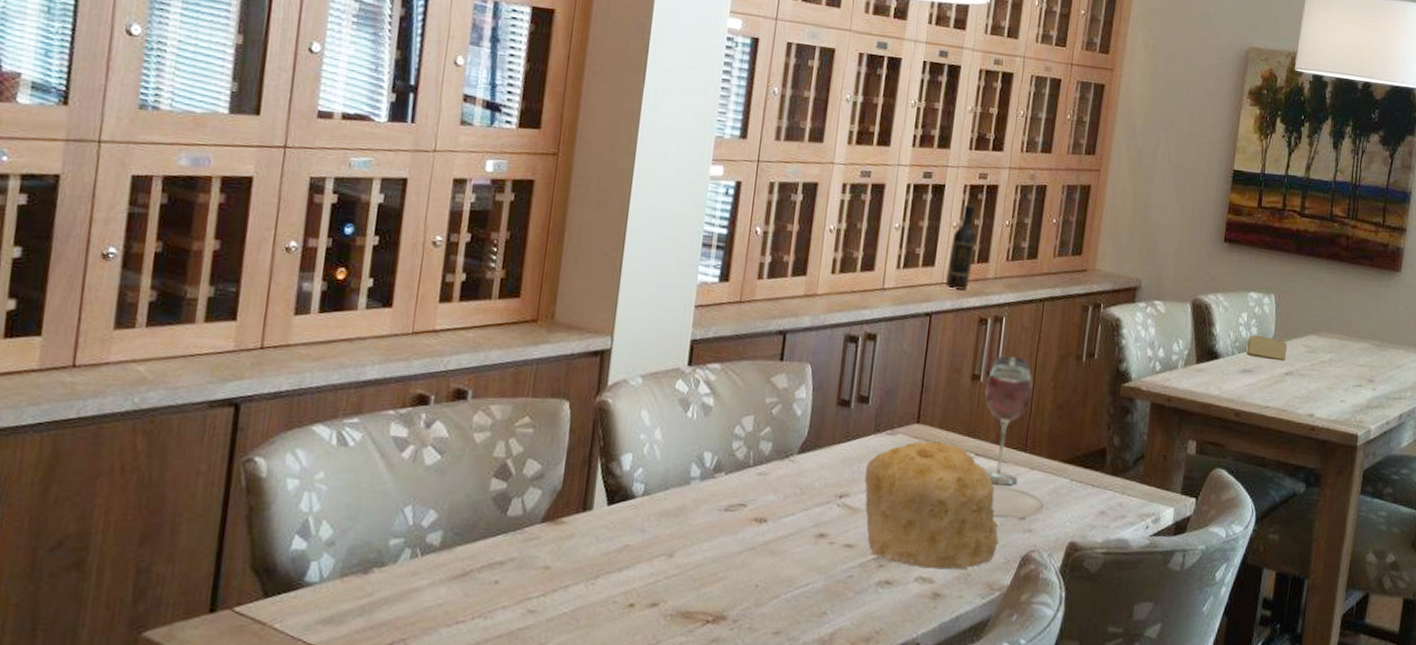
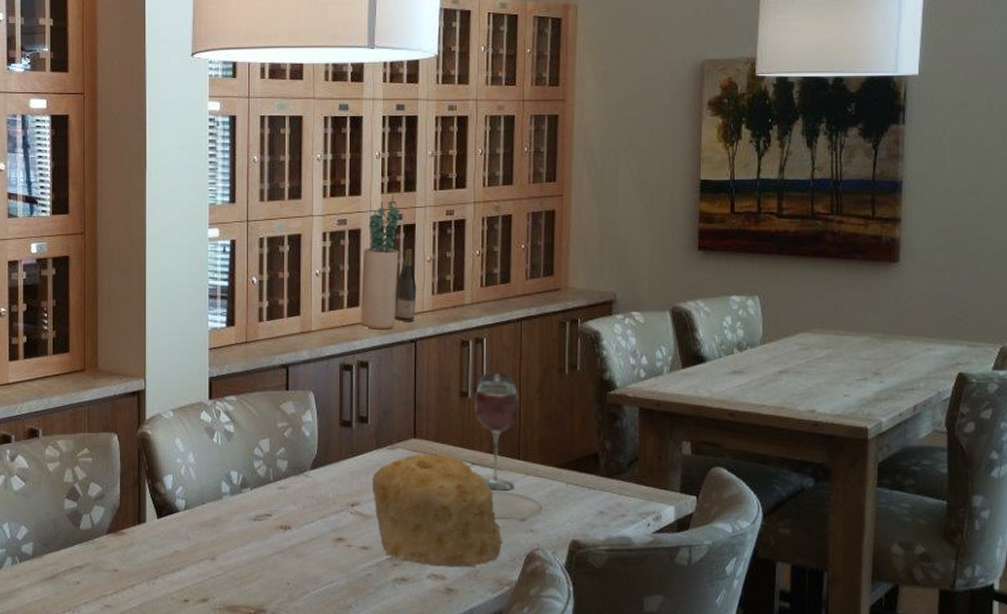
vase: none [872,149,931,300] -> present [360,194,400,330]
wine bottle: none [910,210,940,294] -> present [394,248,417,323]
wine bottle: present [946,204,977,290] -> none [426,239,450,317]
cheese: present [1246,335,1288,361] -> none [734,337,779,360]

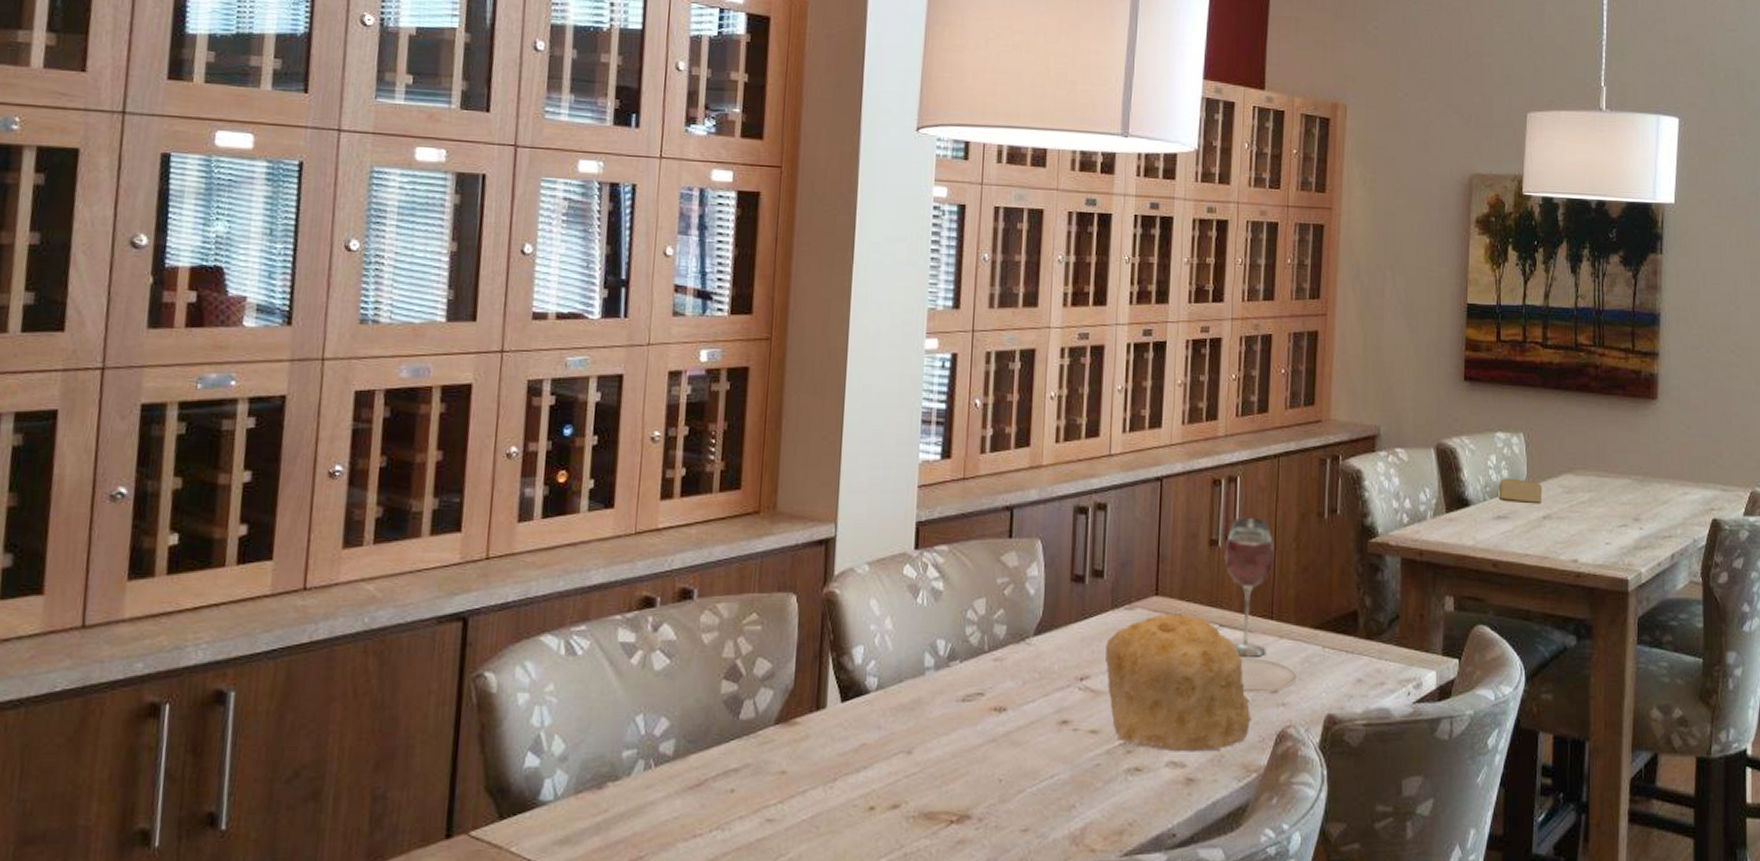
vase: present [360,194,400,330] -> none [1099,306,1150,465]
wine bottle: present [394,248,417,323] -> none [1138,369,1166,457]
cheese: none [734,337,779,360] -> present [1498,478,1543,504]

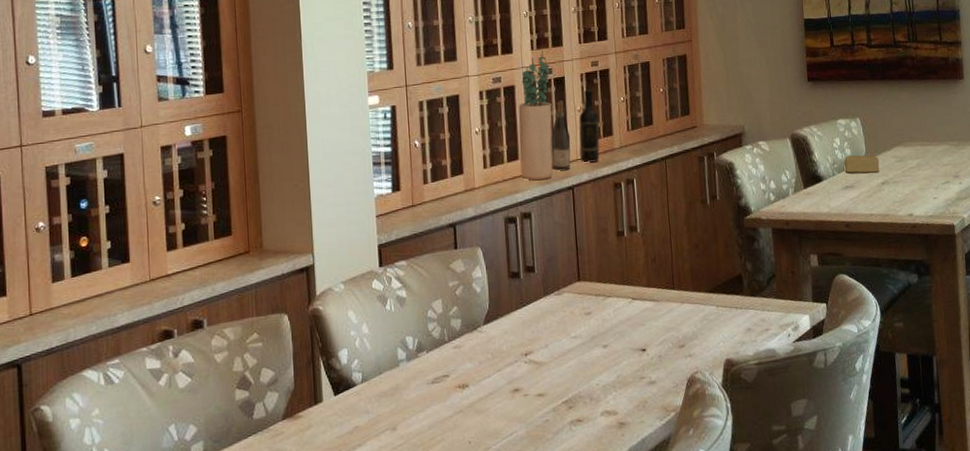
vase: none [1099,306,1150,465] -> present [519,50,553,181]
cheese: present [1105,614,1251,752] -> none [543,293,666,403]
wine bottle: none [1138,369,1166,457] -> present [551,100,571,171]
wine bottle: none [1175,360,1203,451] -> present [578,89,600,163]
wineglass: present [1224,517,1275,657] -> none [629,210,672,322]
plate: present [1240,655,1297,692] -> none [651,320,699,349]

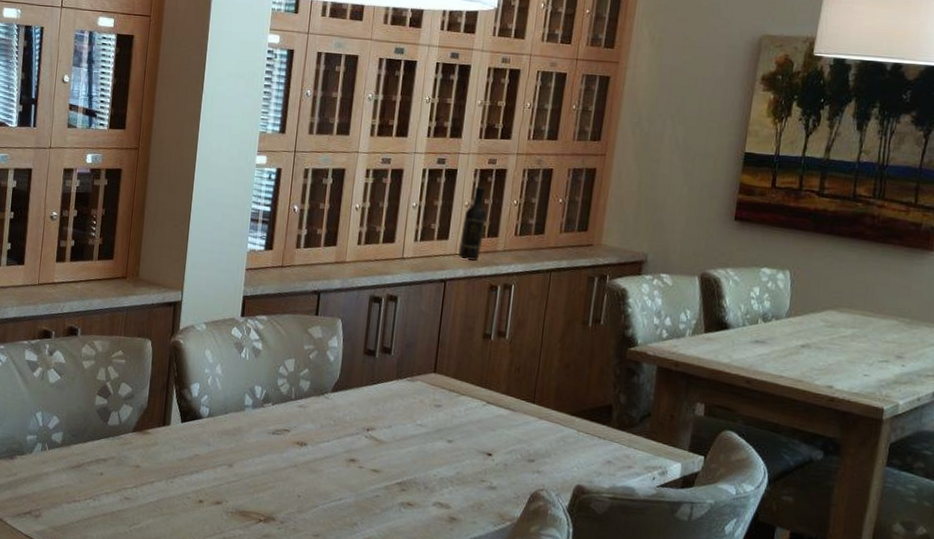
vase: present [519,50,553,181] -> none [393,139,444,268]
wine bottle: present [551,100,571,171] -> none [427,191,453,263]
cheese: present [844,155,880,175] -> none [758,308,804,334]

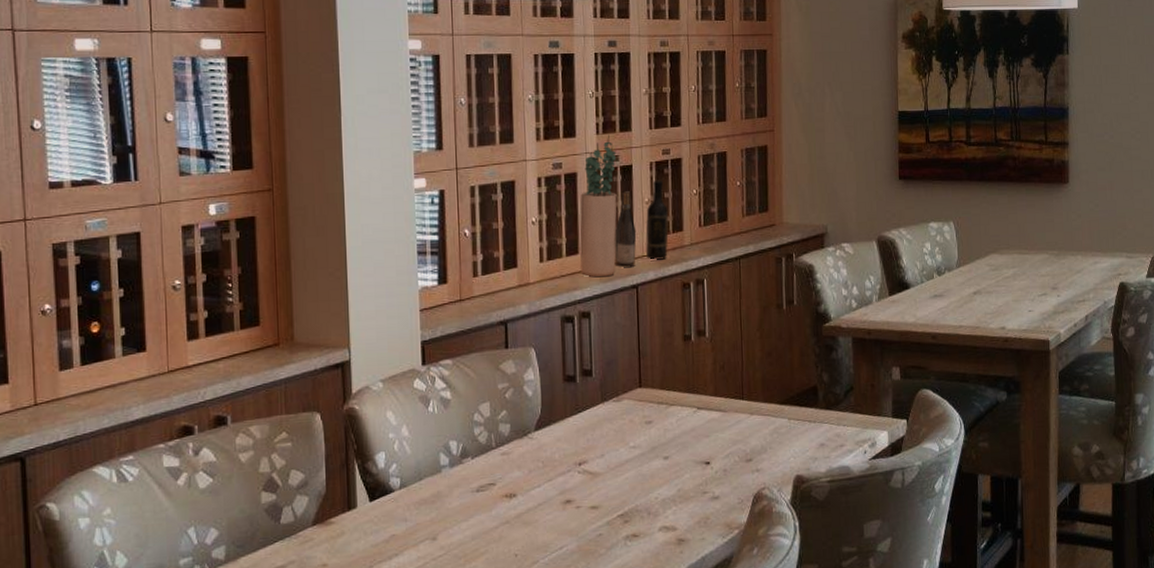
vase: none [393,139,444,268] -> present [579,135,617,278]
wine bottle: none [427,191,453,263] -> present [614,190,637,268]

